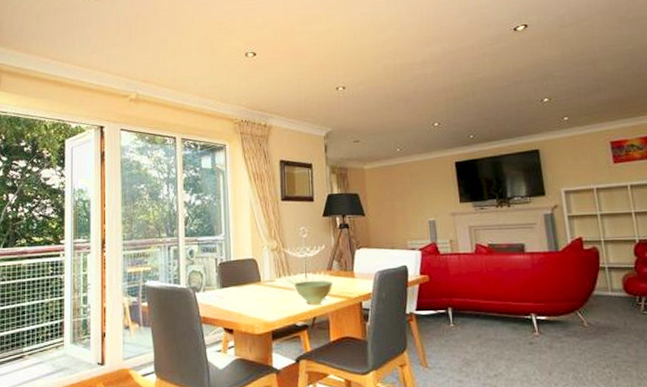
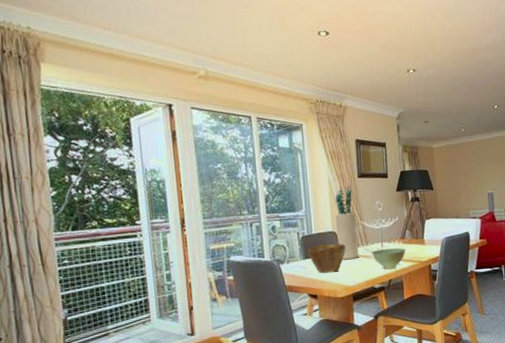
bowl: none [225,272,267,305] -> present [307,243,346,273]
vase: none [255,206,281,292] -> present [335,183,360,260]

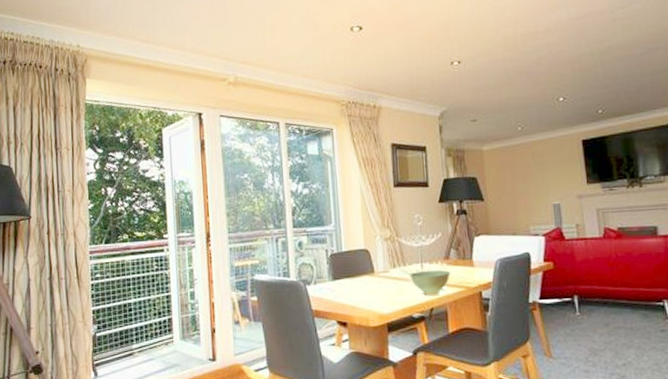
bowl: present [307,243,346,273] -> none [336,263,380,297]
vase: present [335,183,360,260] -> none [367,193,396,283]

